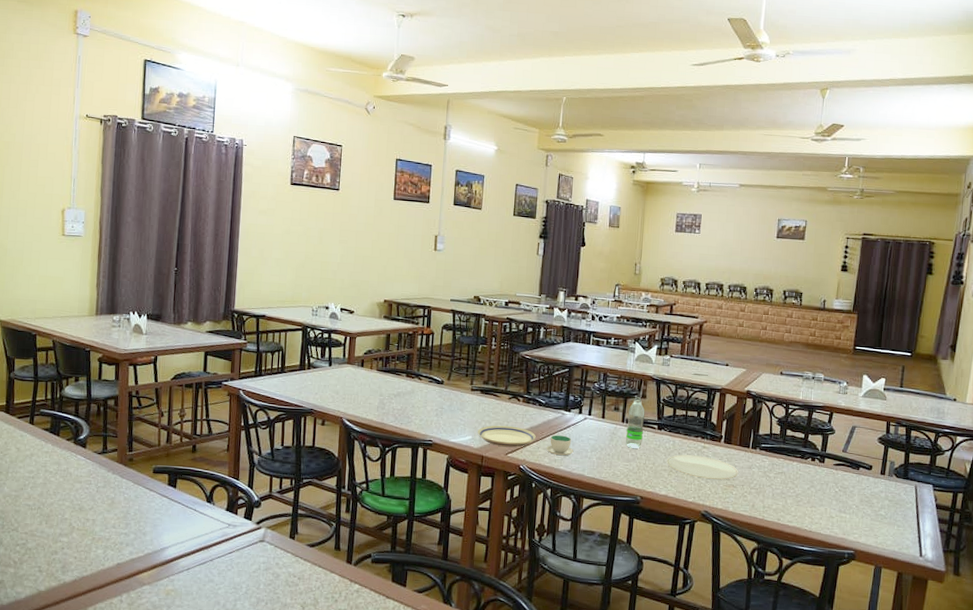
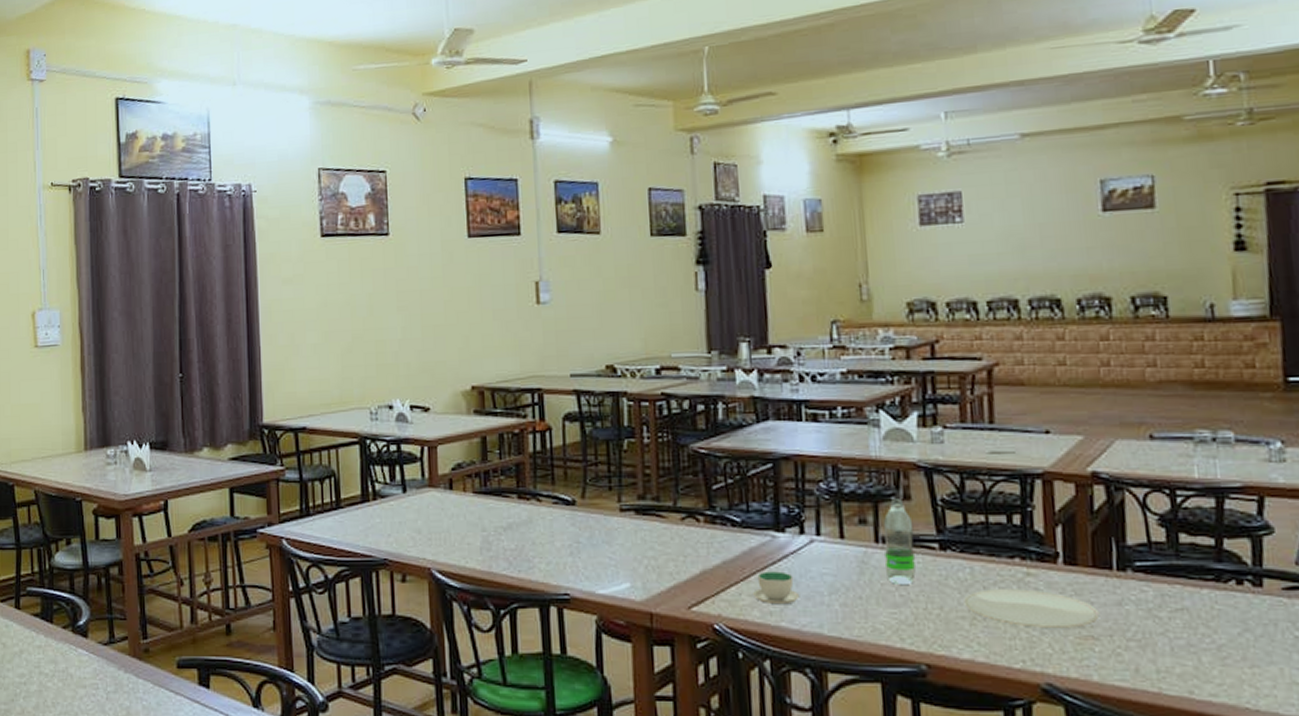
plate: present [477,425,536,447] -> none [638,562,734,597]

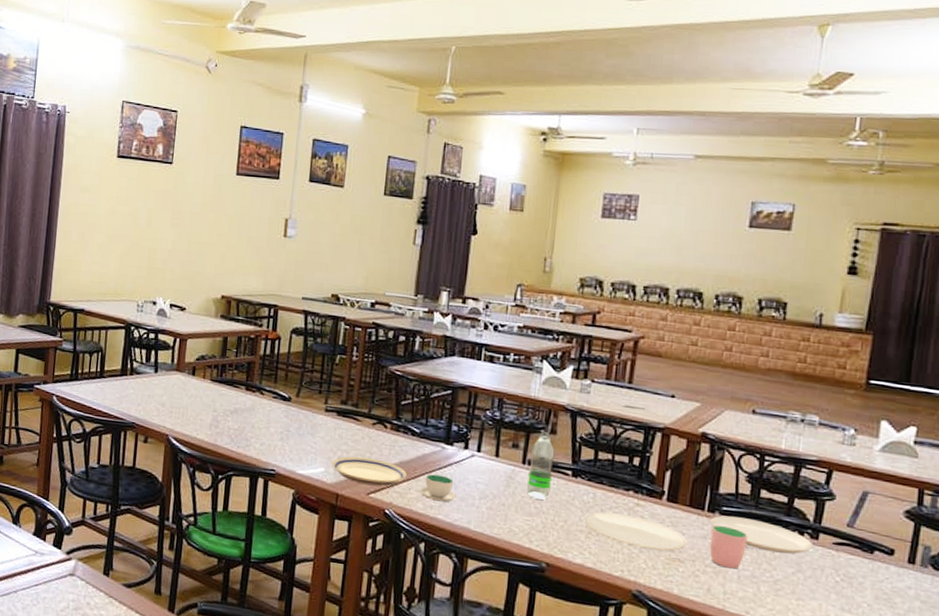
plate: none [638,562,734,597] -> present [332,456,407,486]
plate: none [1122,572,1258,610] -> present [710,515,813,554]
cup: none [1125,585,1175,639] -> present [709,524,749,569]

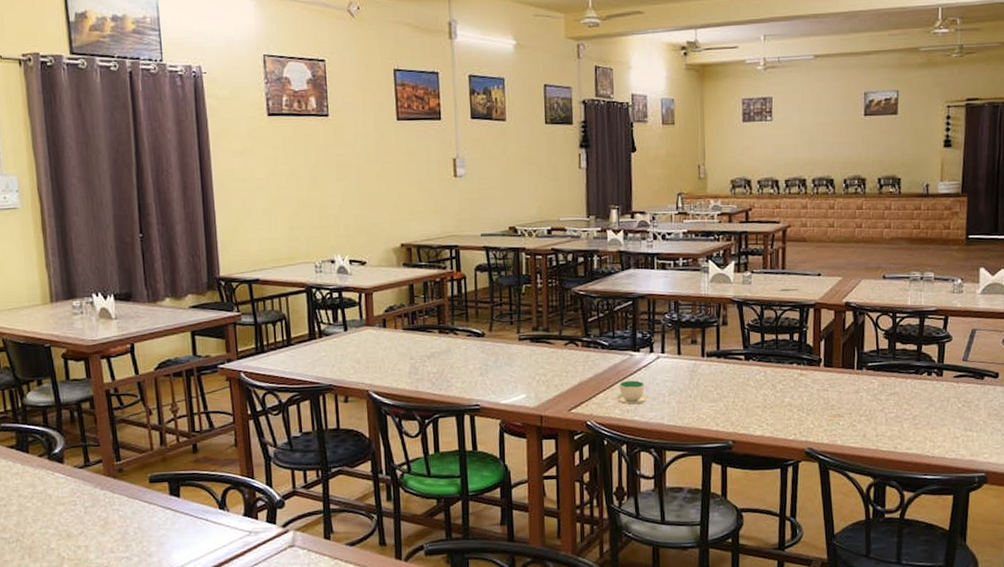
plate: present [332,456,407,486] -> none [532,376,602,402]
bottle: present [526,432,555,500] -> none [707,325,728,386]
plate: present [584,511,688,552] -> none [759,385,844,411]
cup: present [709,524,749,569] -> none [861,378,891,414]
plate: present [710,515,813,554] -> none [859,369,939,394]

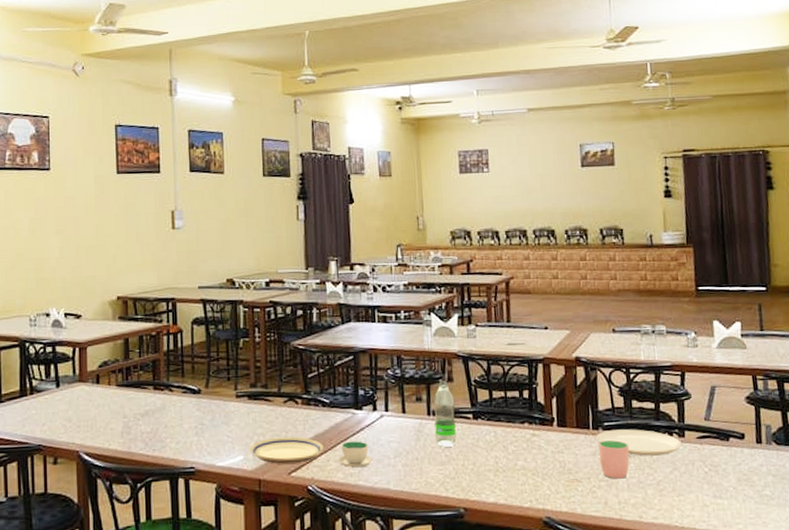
plate: none [532,376,602,402] -> present [250,436,324,465]
bottle: none [707,325,728,386] -> present [433,381,456,447]
plate: none [859,369,939,394] -> present [596,429,682,456]
cup: none [861,378,891,414] -> present [598,439,630,479]

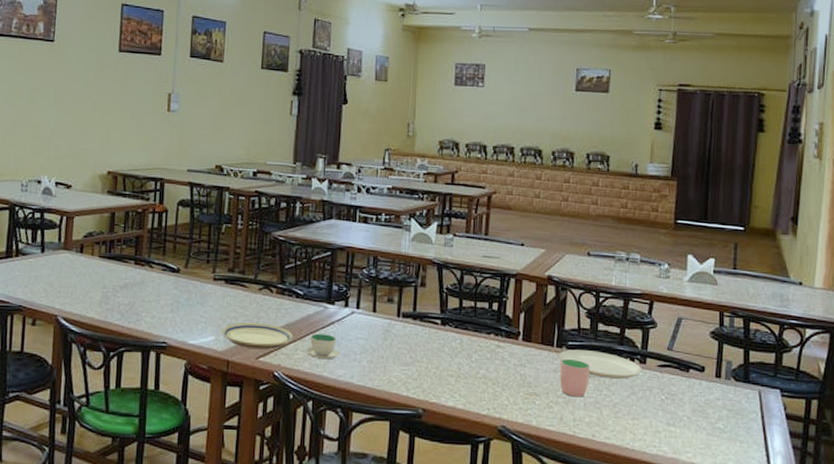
bottle: present [433,381,456,447] -> none [402,285,425,349]

